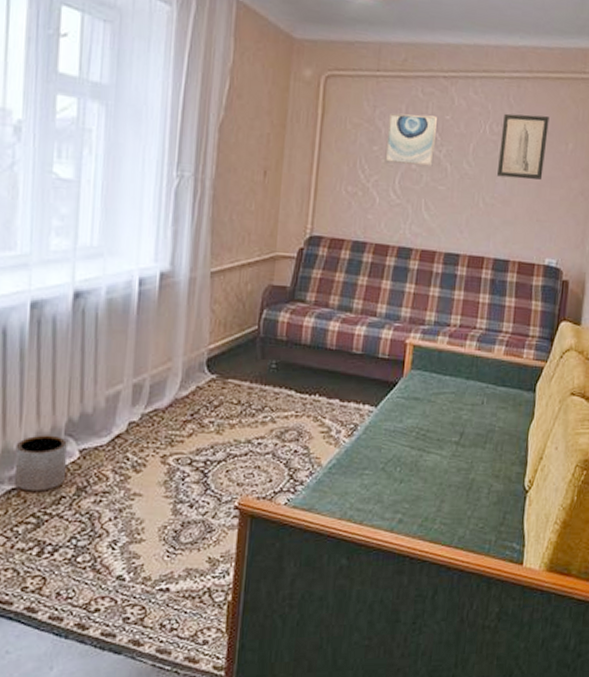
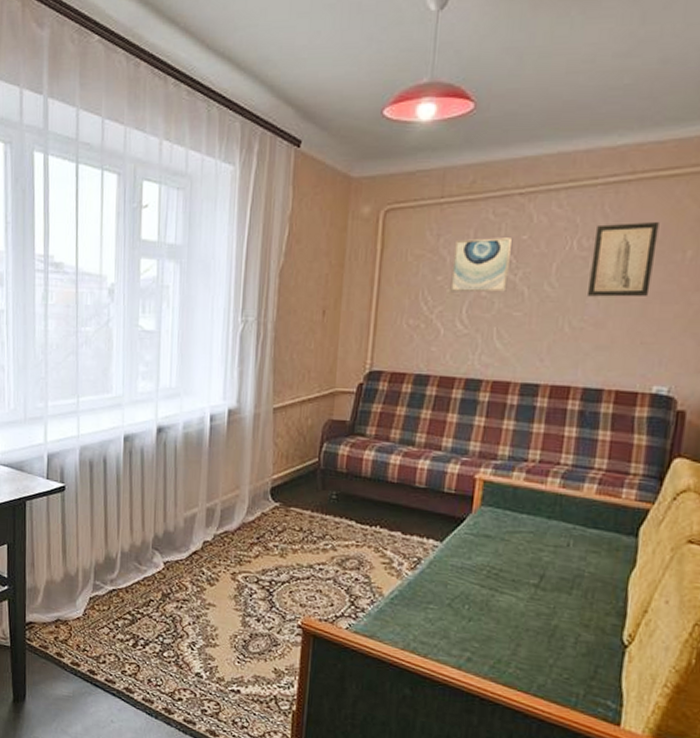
planter: present [13,435,67,492] -> none [114,547,154,594]

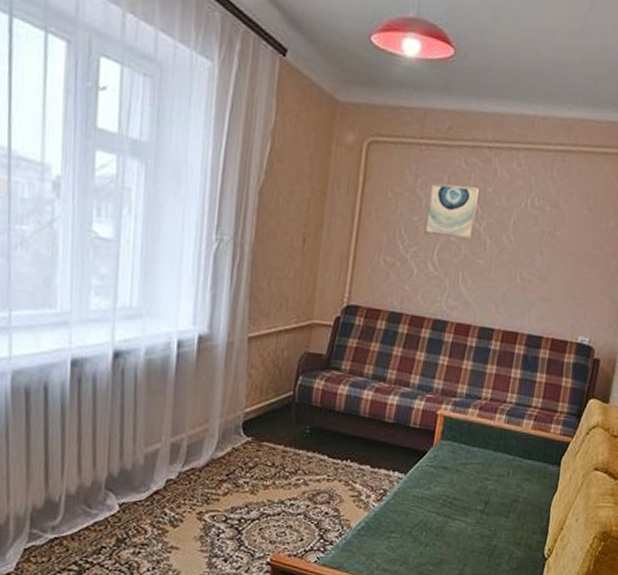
wall art: present [588,222,659,297] -> none [536,187,592,257]

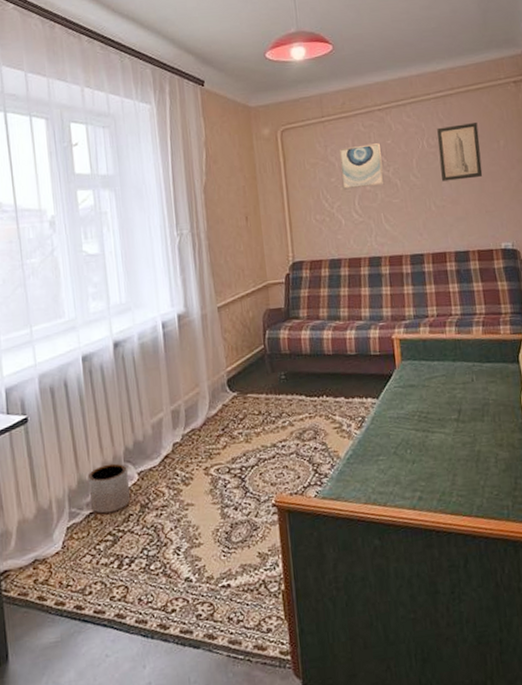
planter: none [56,488,107,542] -> present [87,463,131,514]
wall art: none [536,187,592,257] -> present [437,123,483,182]

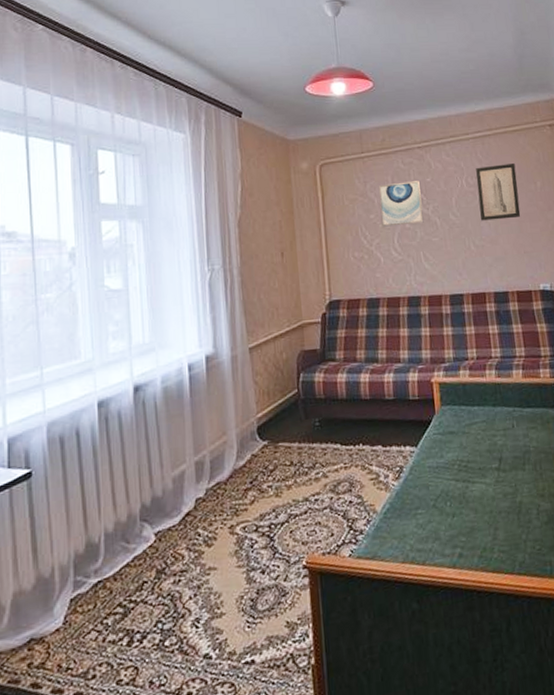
planter: present [87,463,131,514] -> none [97,522,146,582]

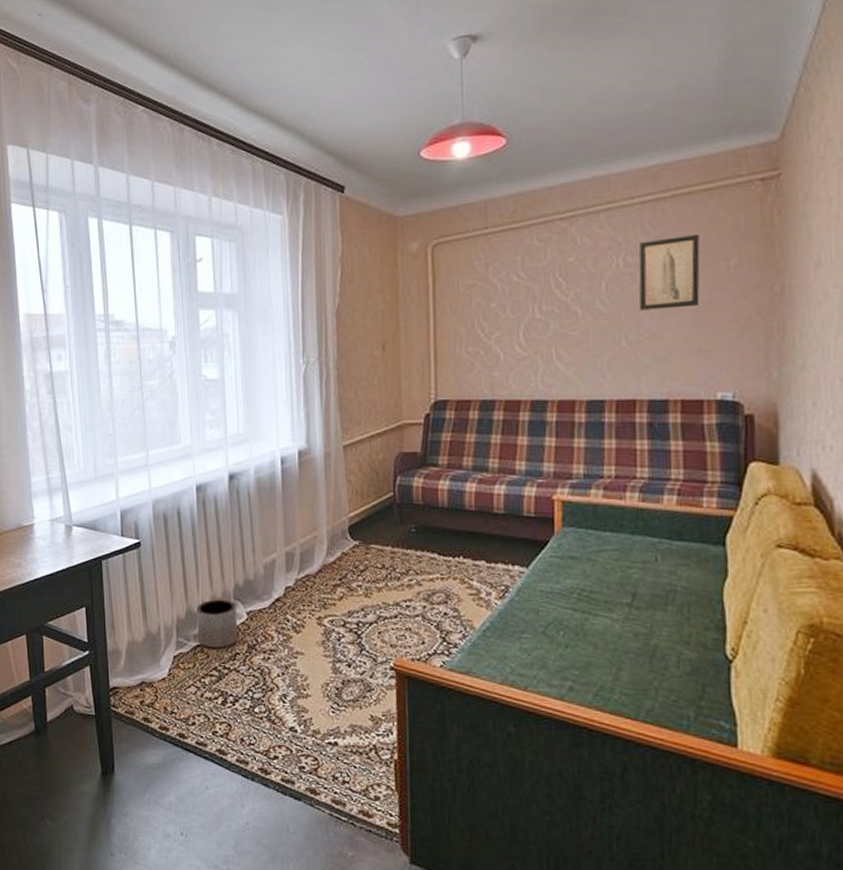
planter: none [97,522,146,582] -> present [196,599,239,648]
wall art: present [378,181,424,227] -> none [503,261,560,318]

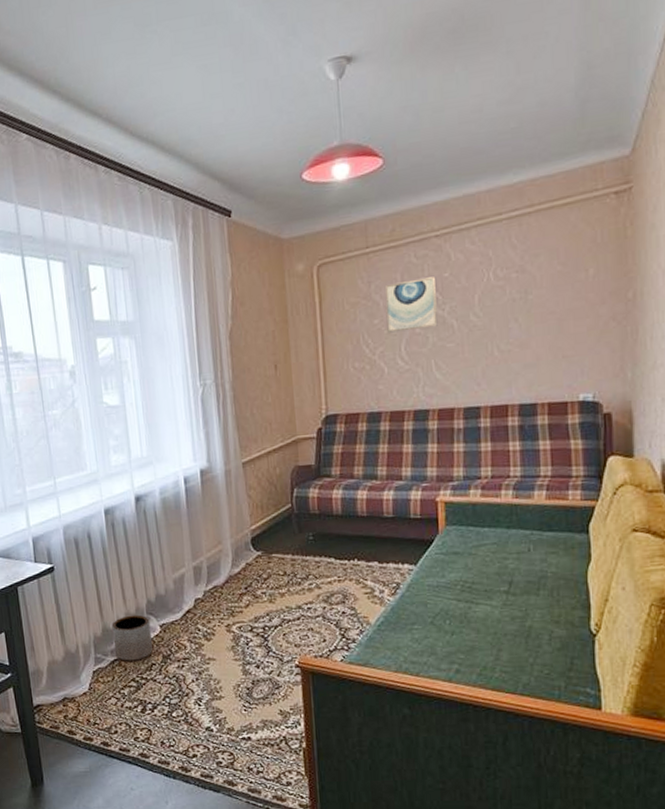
wall art: none [503,261,560,318] -> present [384,277,438,333]
wall art: present [638,235,700,311] -> none [507,247,563,321]

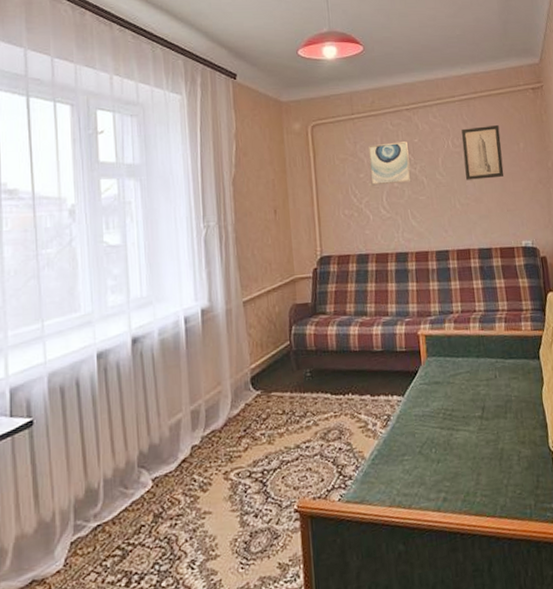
planter: present [111,614,154,661] -> none [97,469,144,526]
wall art: none [507,247,563,321] -> present [461,125,504,180]

